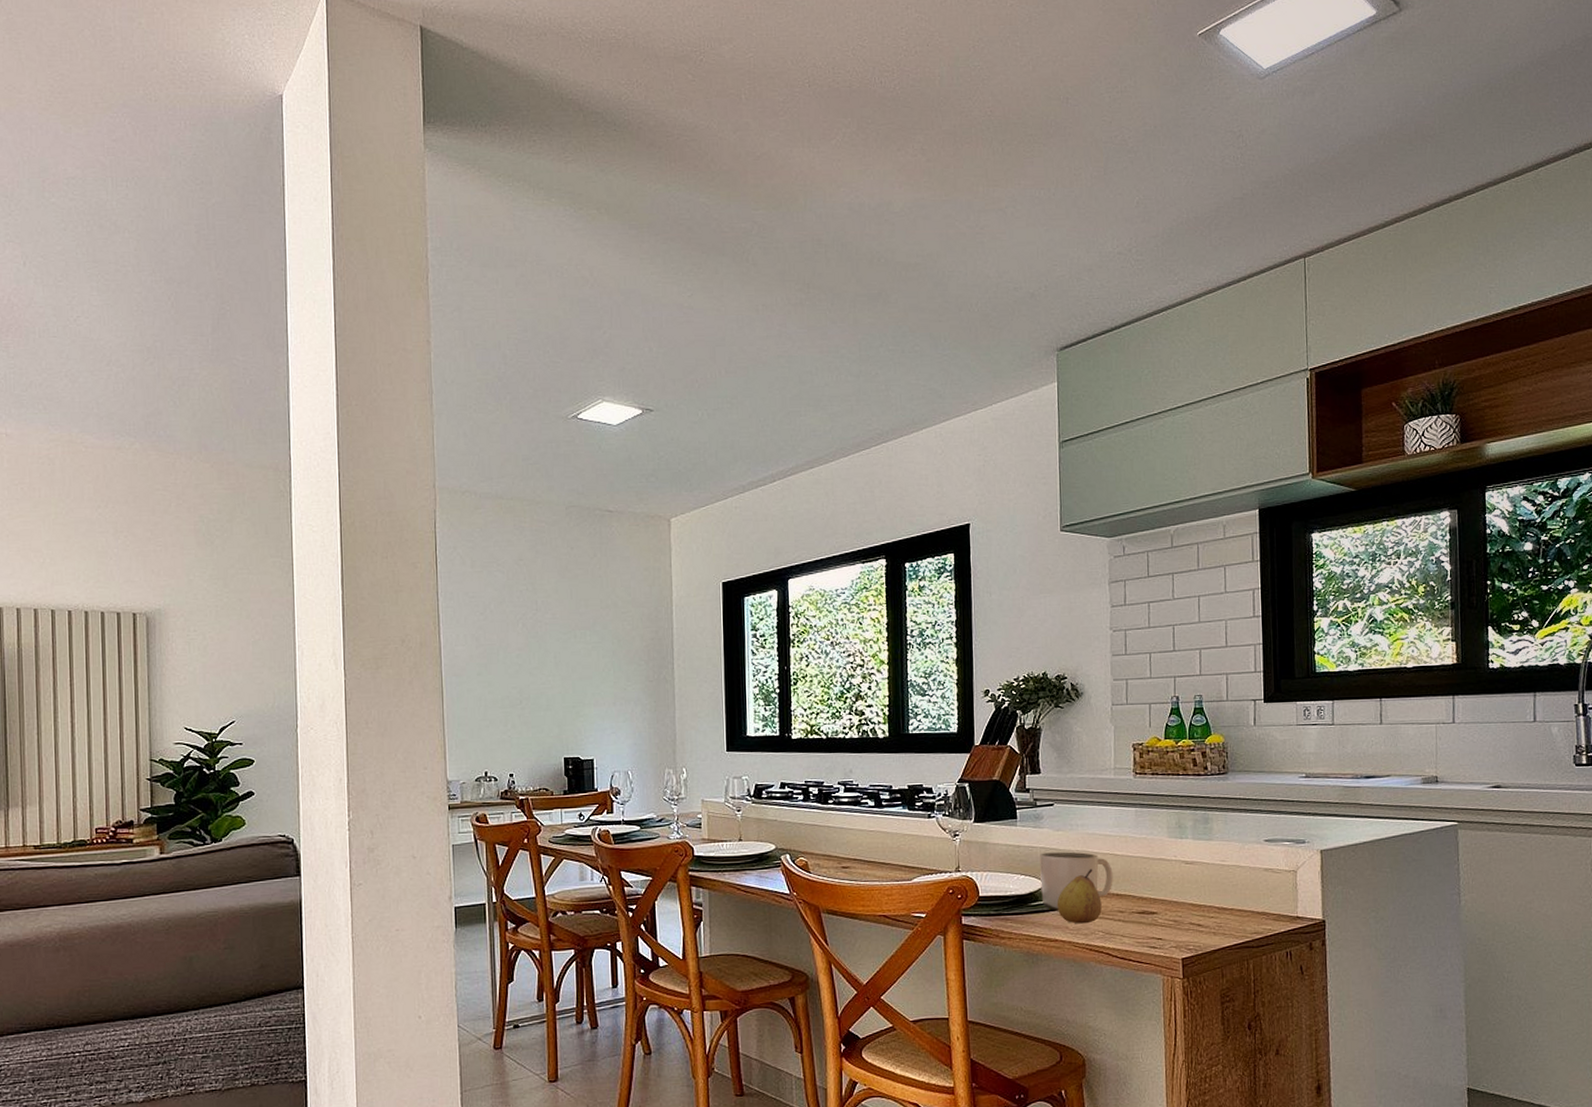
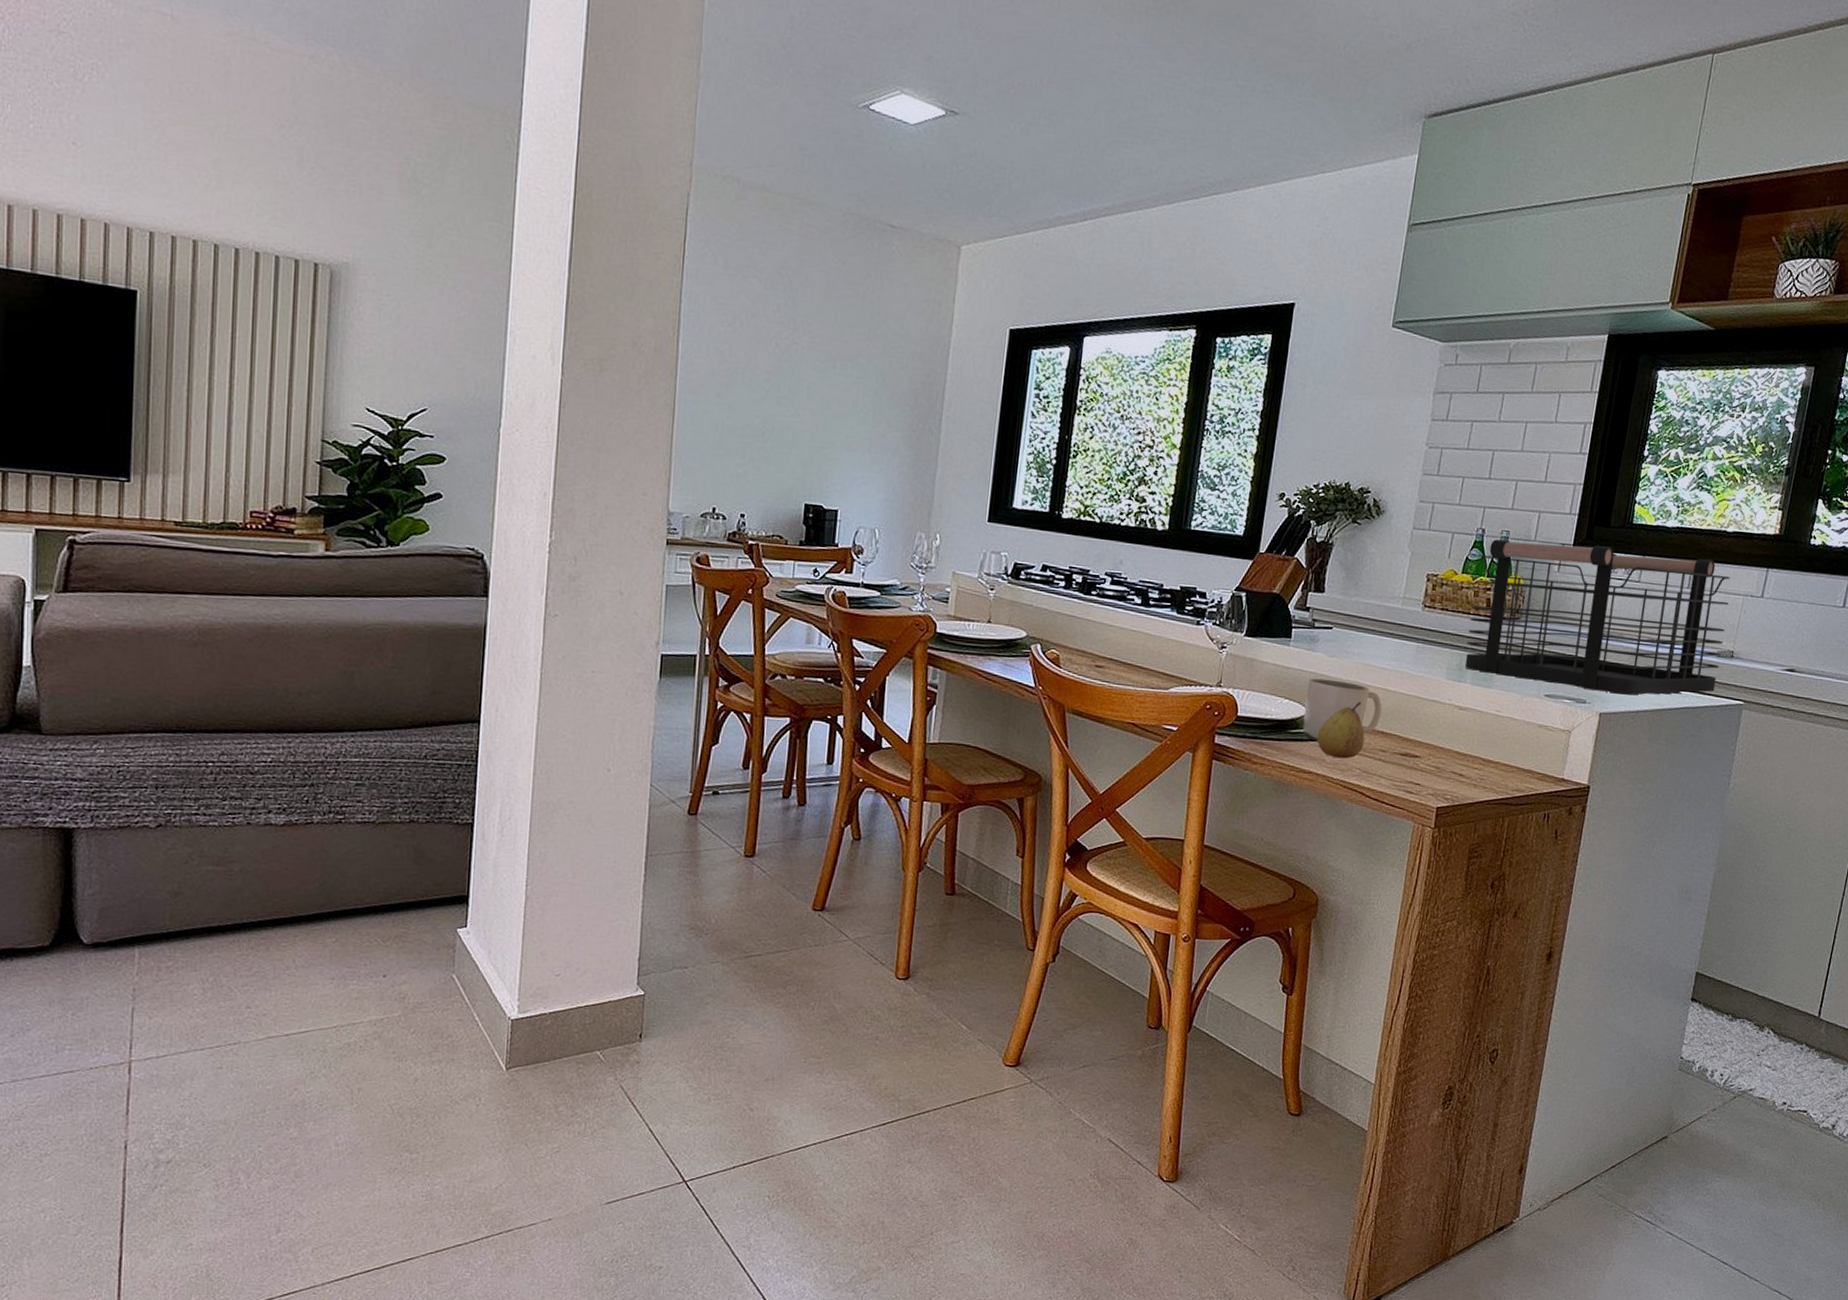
dish rack: none [1178,695,1427,830] -> present [1464,539,1730,695]

